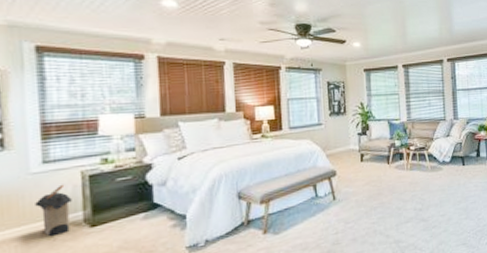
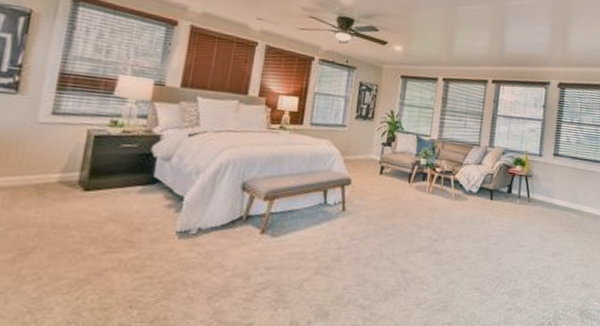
laundry hamper: present [35,184,72,237] -> none [34,139,72,194]

